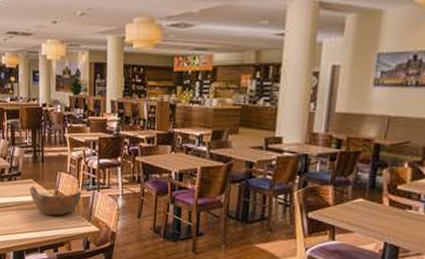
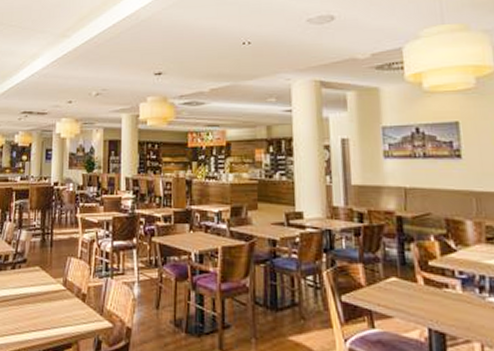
bowl: present [29,186,81,216] -> none [35,275,93,310]

